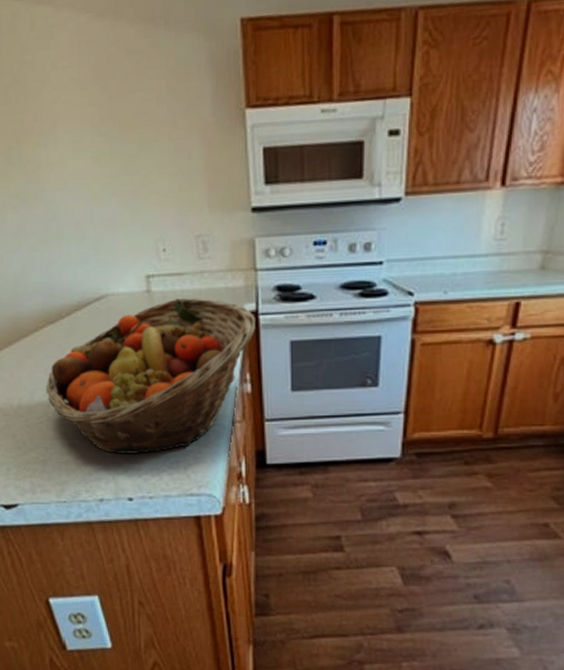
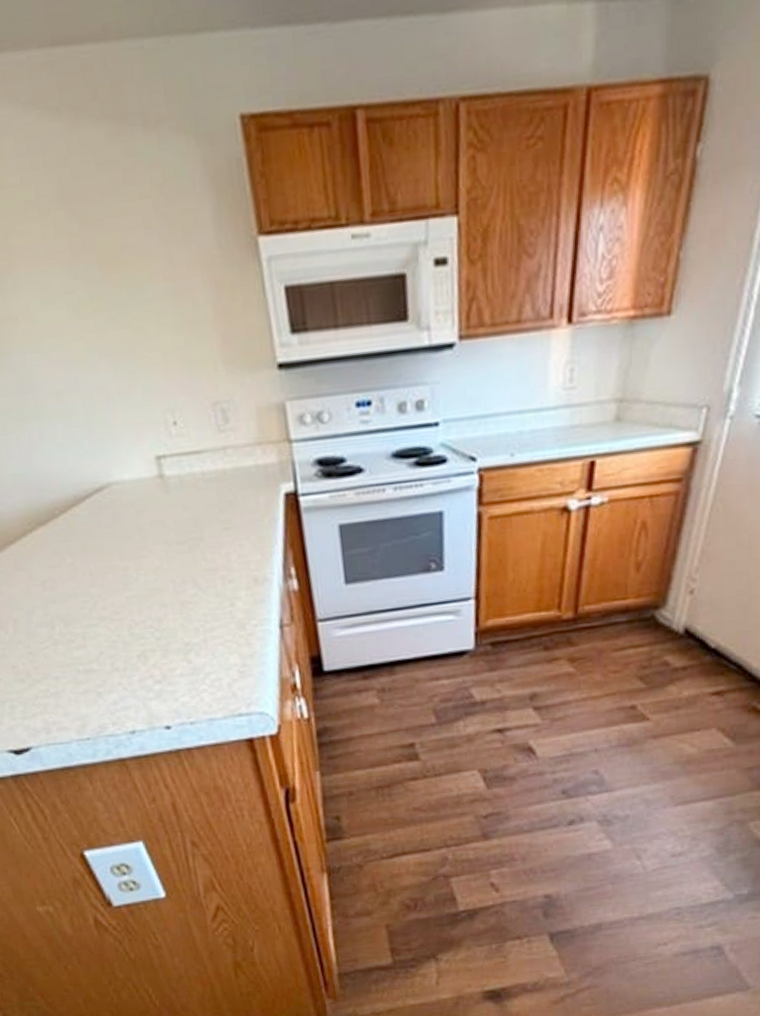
fruit basket: present [46,298,255,454] -> none [46,480,296,676]

